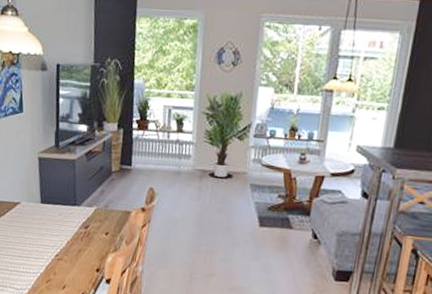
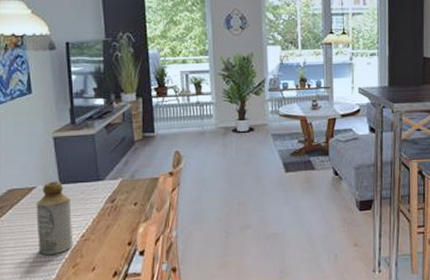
bottle: none [18,199,50,268] -> present [36,181,73,256]

